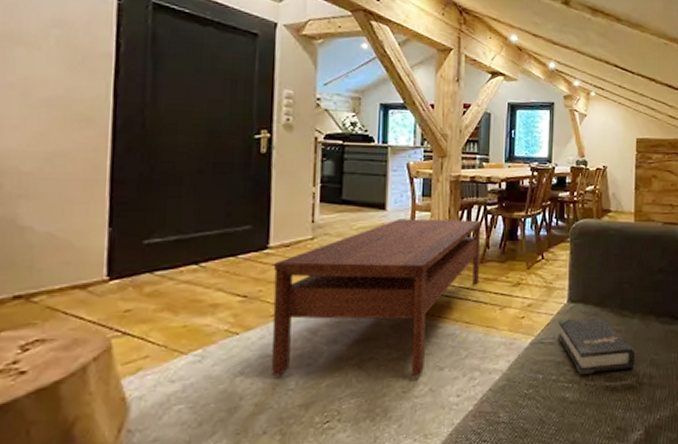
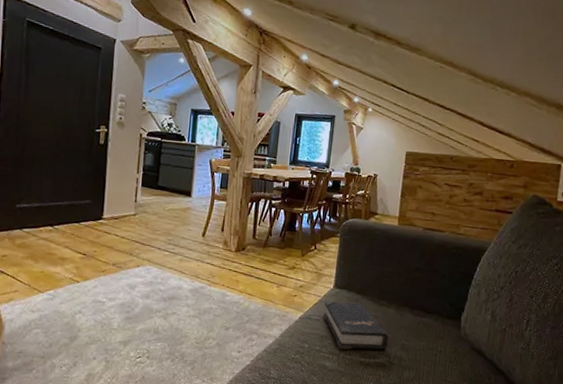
coffee table: present [271,218,482,377] -> none [101,204,267,332]

